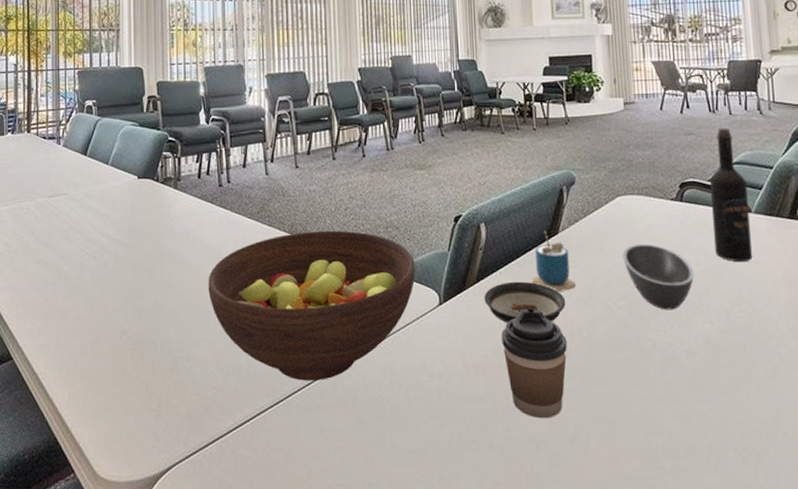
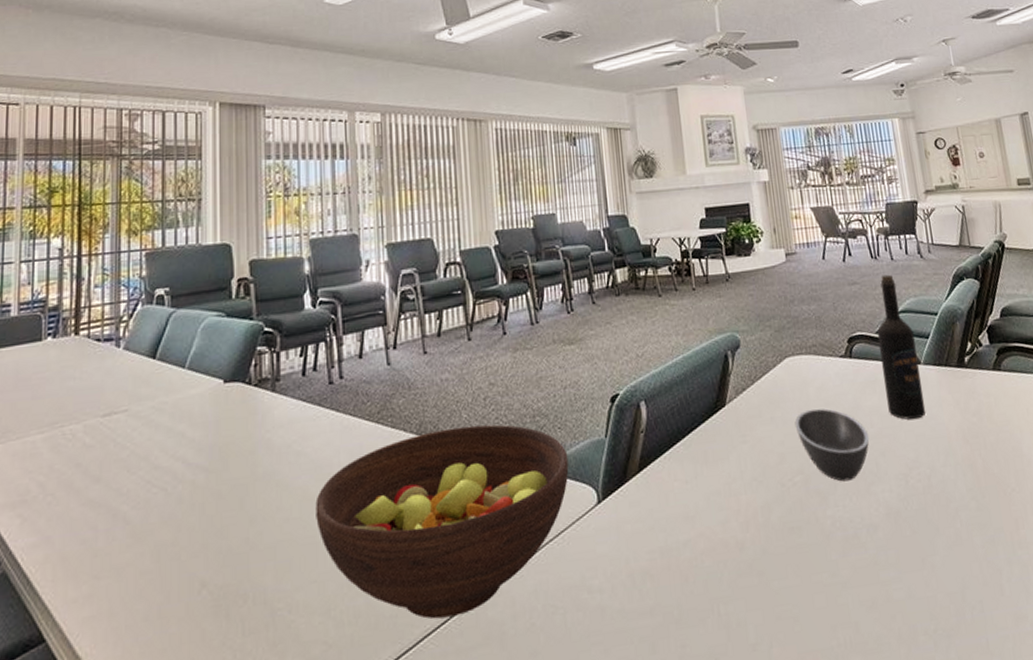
saucer: present [484,281,566,323] -> none [648,464,738,517]
coffee cup: present [501,309,567,419] -> none [669,496,743,627]
cup: present [532,230,576,292] -> none [700,403,748,474]

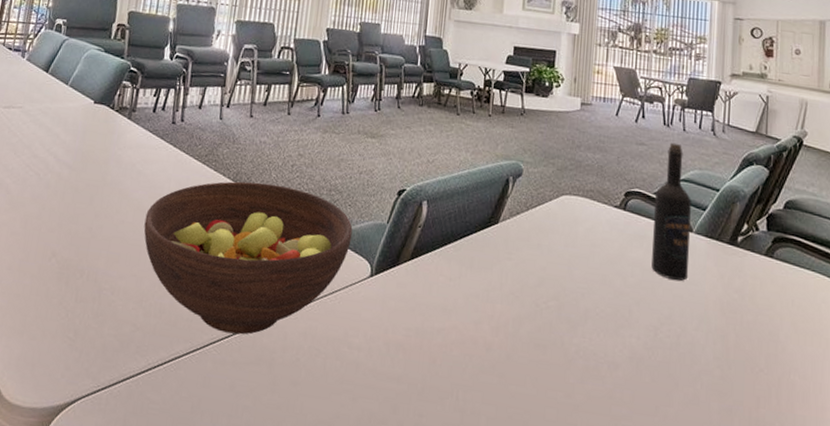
bowl: present [794,408,870,482] -> none [559,245,628,319]

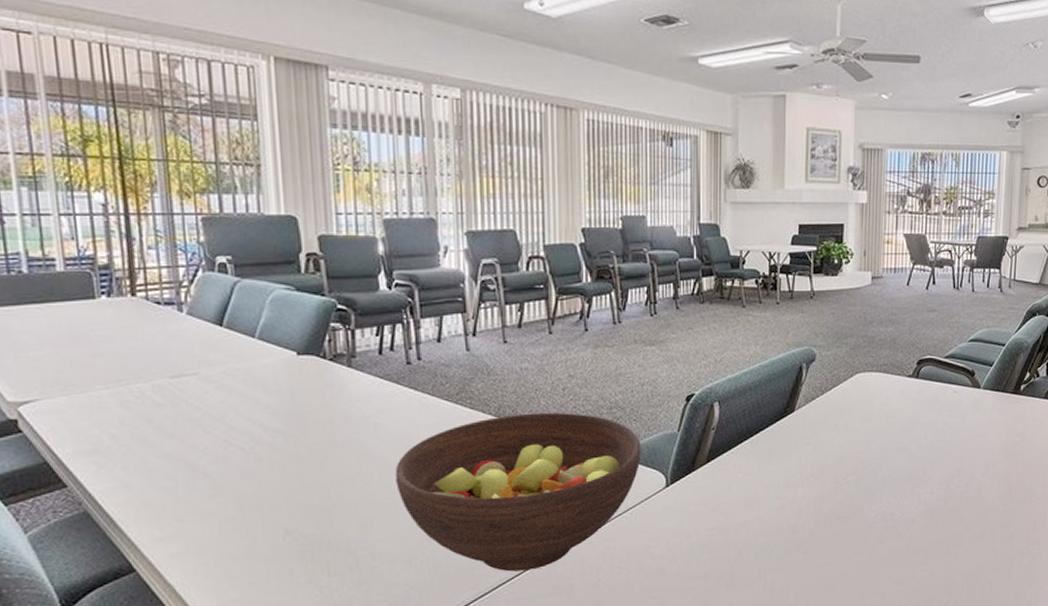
wine bottle: present [651,142,691,281] -> none [943,305,979,435]

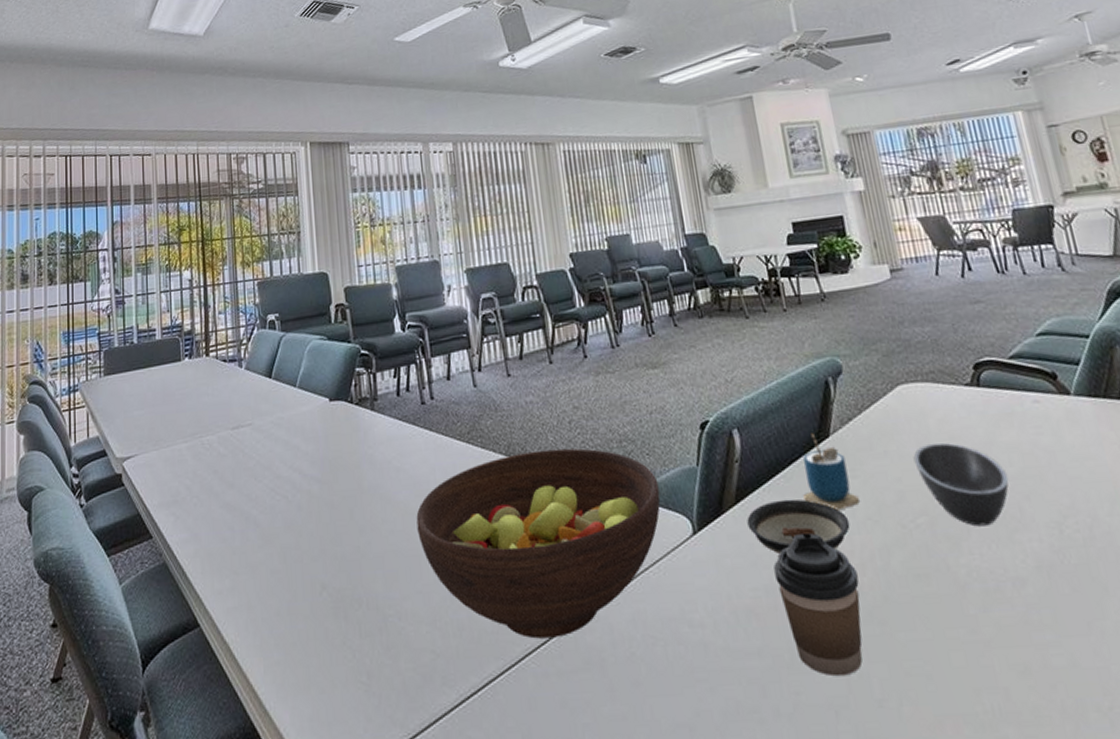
saucer: none [714,460,797,502] -> present [747,499,850,554]
coffee cup: none [729,487,794,591] -> present [773,533,863,677]
cup: none [764,408,807,470] -> present [803,433,860,511]
bowl: none [856,420,922,483] -> present [913,442,1009,527]

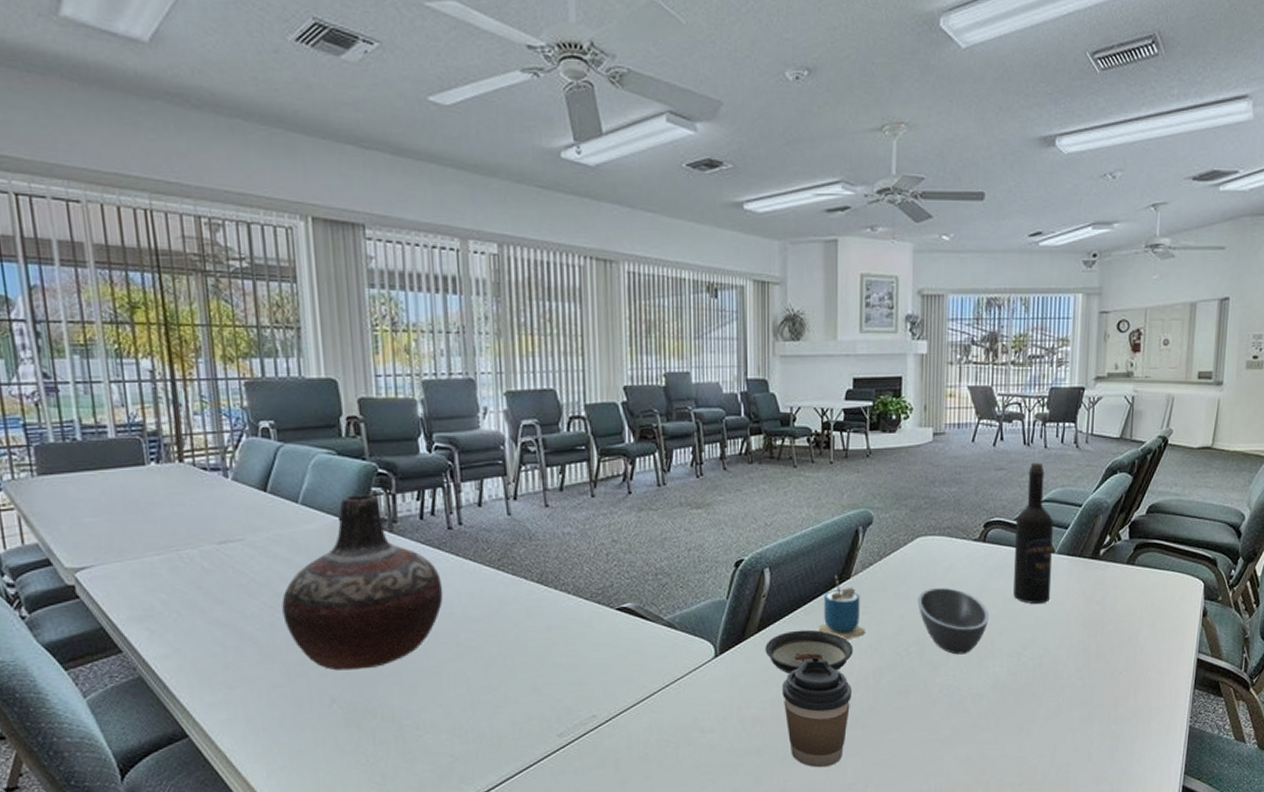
vase: none [281,375,420,555] -> present [282,494,444,671]
fruit bowl: present [416,448,661,639] -> none [438,578,688,744]
wine bottle: none [1010,291,1082,459] -> present [1013,462,1053,604]

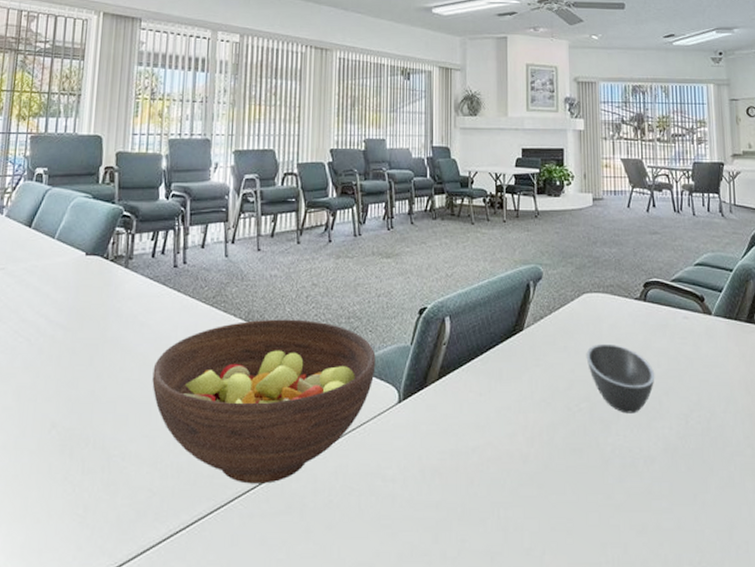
vase: present [282,494,444,671] -> none [24,233,163,396]
fruit bowl: none [438,578,688,744] -> present [152,319,376,484]
saucer: present [765,629,854,674] -> none [445,379,528,424]
coffee cup: present [782,658,852,768] -> none [461,409,527,529]
cup: present [818,574,865,640] -> none [494,326,538,392]
wine bottle: present [1013,462,1053,604] -> none [672,228,712,364]

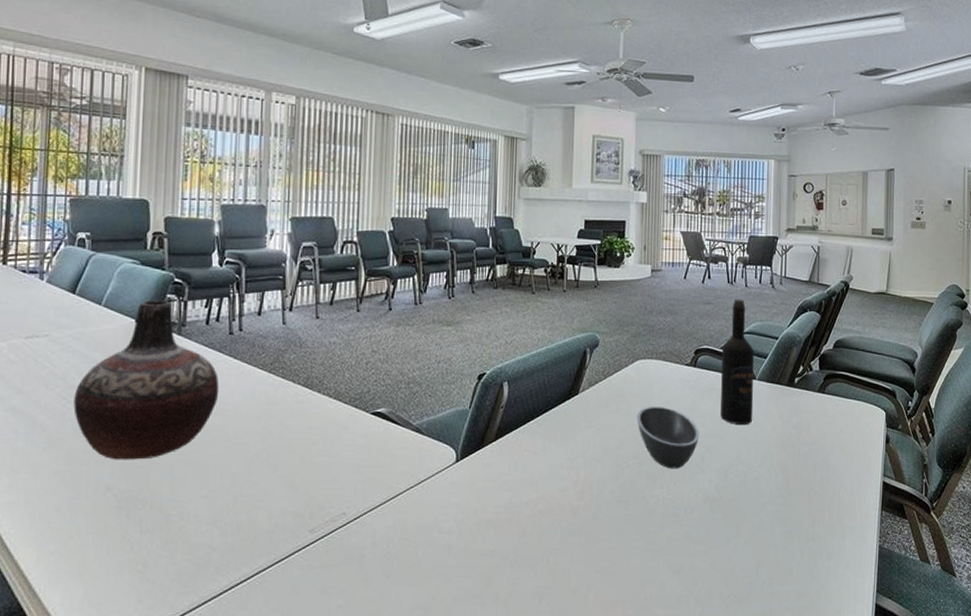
vase: none [24,233,163,396] -> present [73,300,219,460]
fruit bowl: present [152,319,376,484] -> none [209,384,435,539]
wine bottle: none [672,228,712,364] -> present [720,299,754,424]

